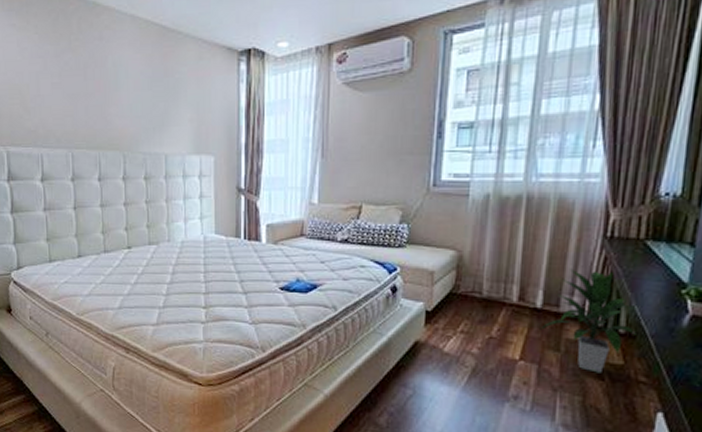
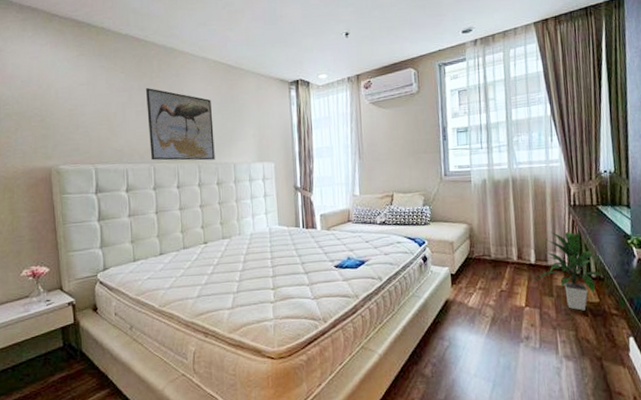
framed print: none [63,54,143,149] -> present [146,88,215,161]

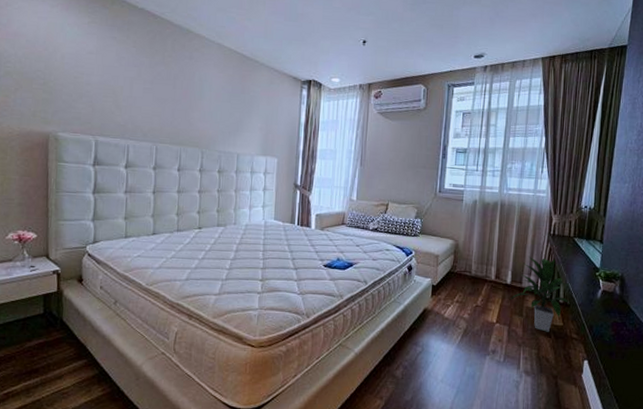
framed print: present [146,88,215,161] -> none [154,66,222,148]

